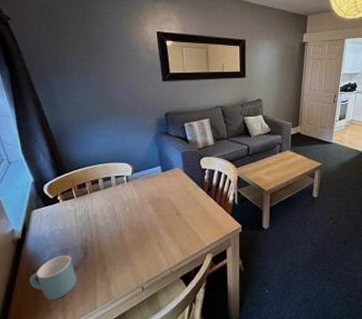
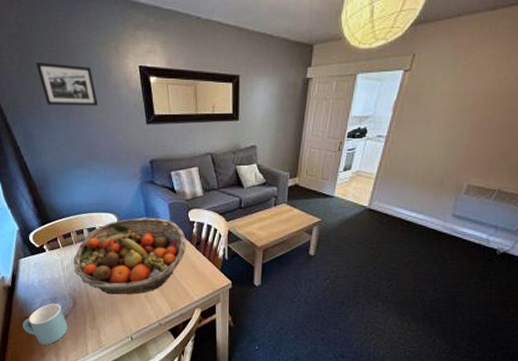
picture frame: none [62,27,119,66] -> present [36,61,99,106]
fruit basket: none [86,166,198,243] -> present [73,217,186,295]

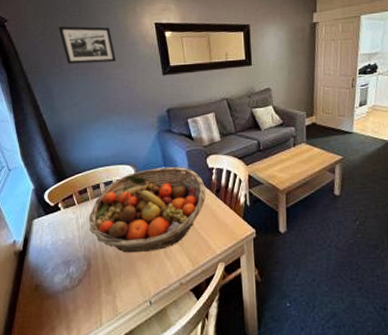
mug: present [22,303,68,345] -> none [32,267,81,316]

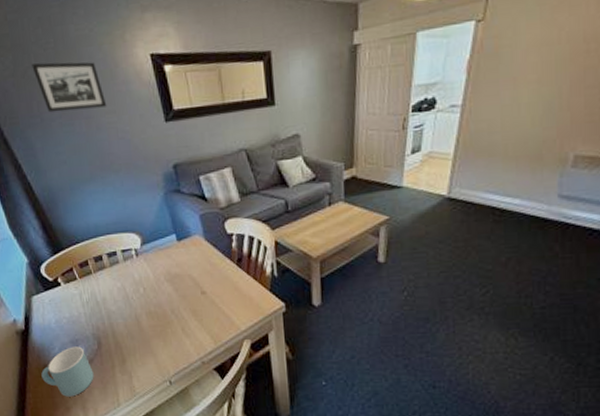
mug: none [32,267,81,316] -> present [41,346,94,397]
fruit basket: present [88,166,206,253] -> none [93,233,226,331]

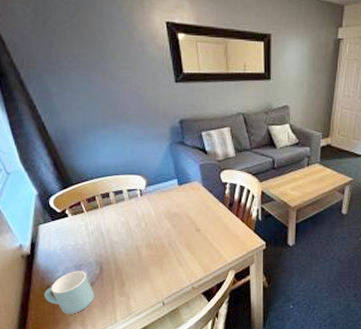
picture frame: present [31,62,107,113] -> none [52,14,123,63]

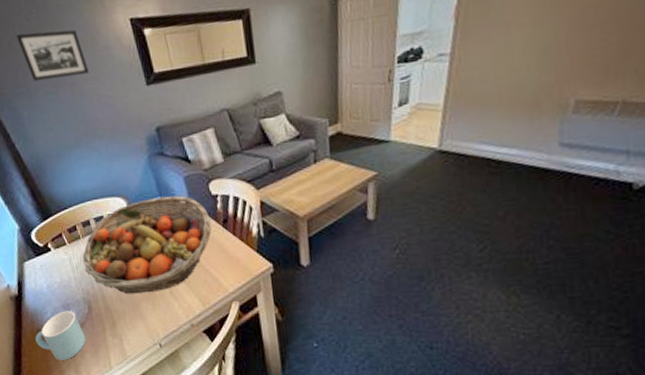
picture frame: none [52,14,123,63] -> present [16,29,90,82]
fruit basket: none [98,179,218,259] -> present [82,196,212,294]

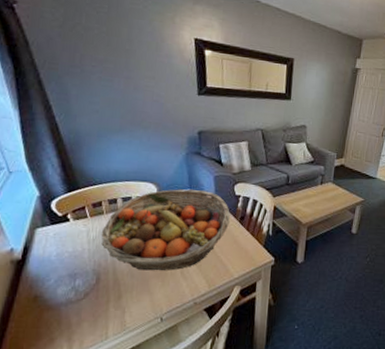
picture frame: present [16,29,90,82] -> none [82,21,148,72]
mug: present [35,311,86,361] -> none [30,280,87,328]

